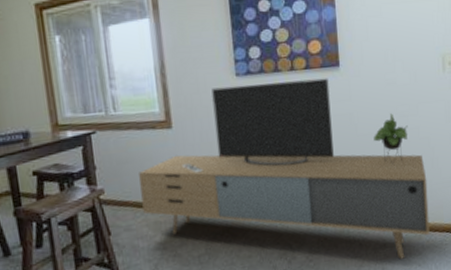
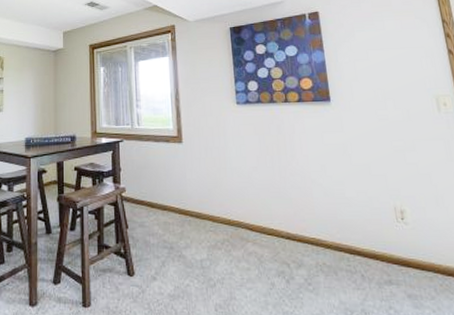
media console: present [139,78,430,259] -> none [154,110,443,300]

